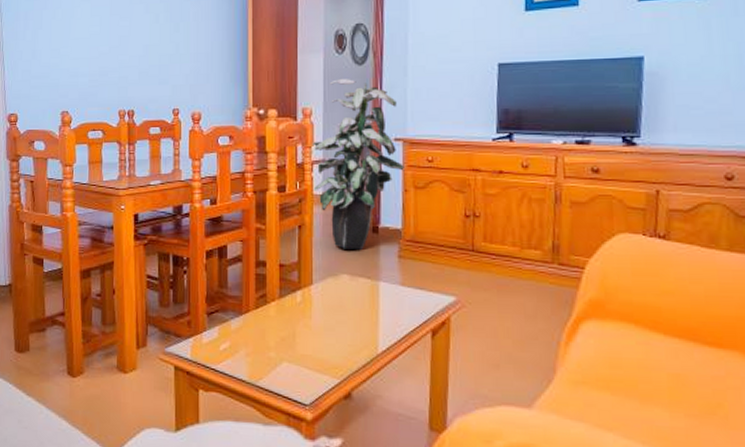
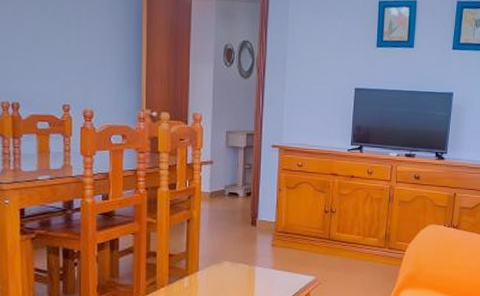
indoor plant: present [311,79,404,250] -> none [200,89,279,240]

